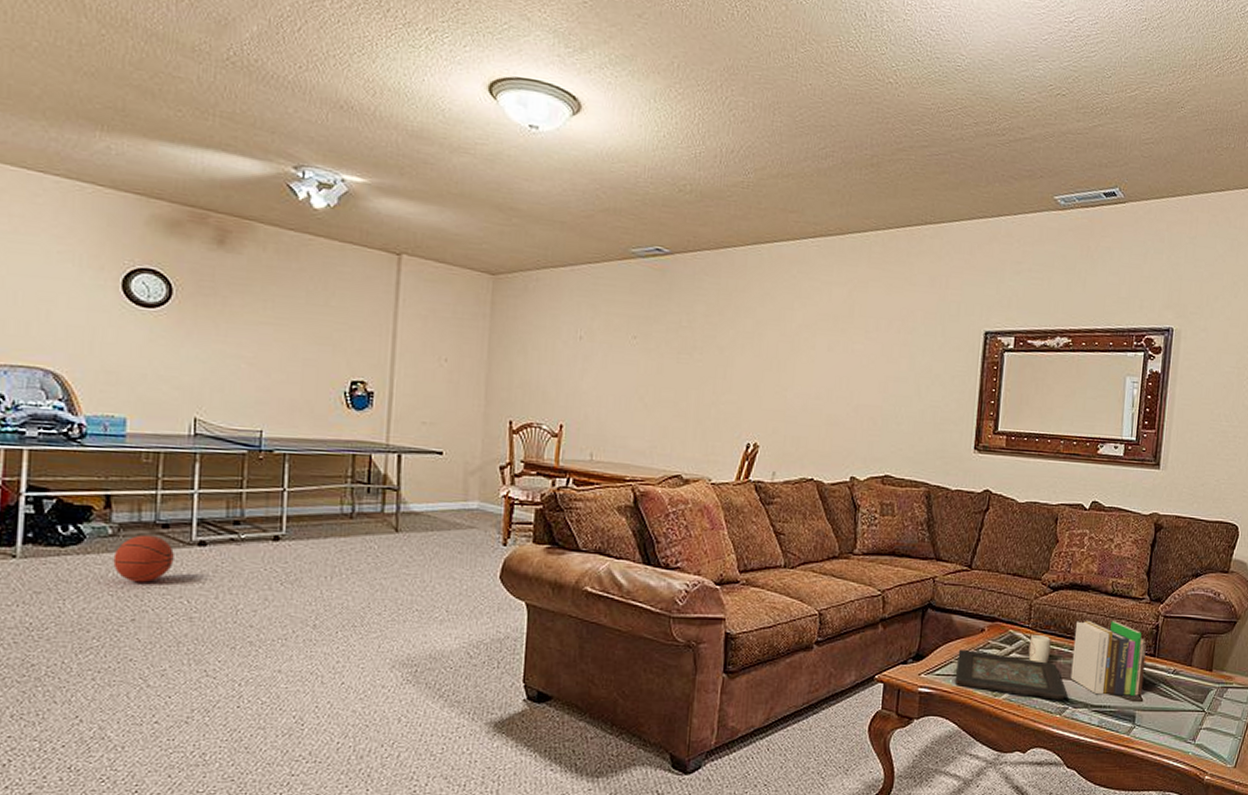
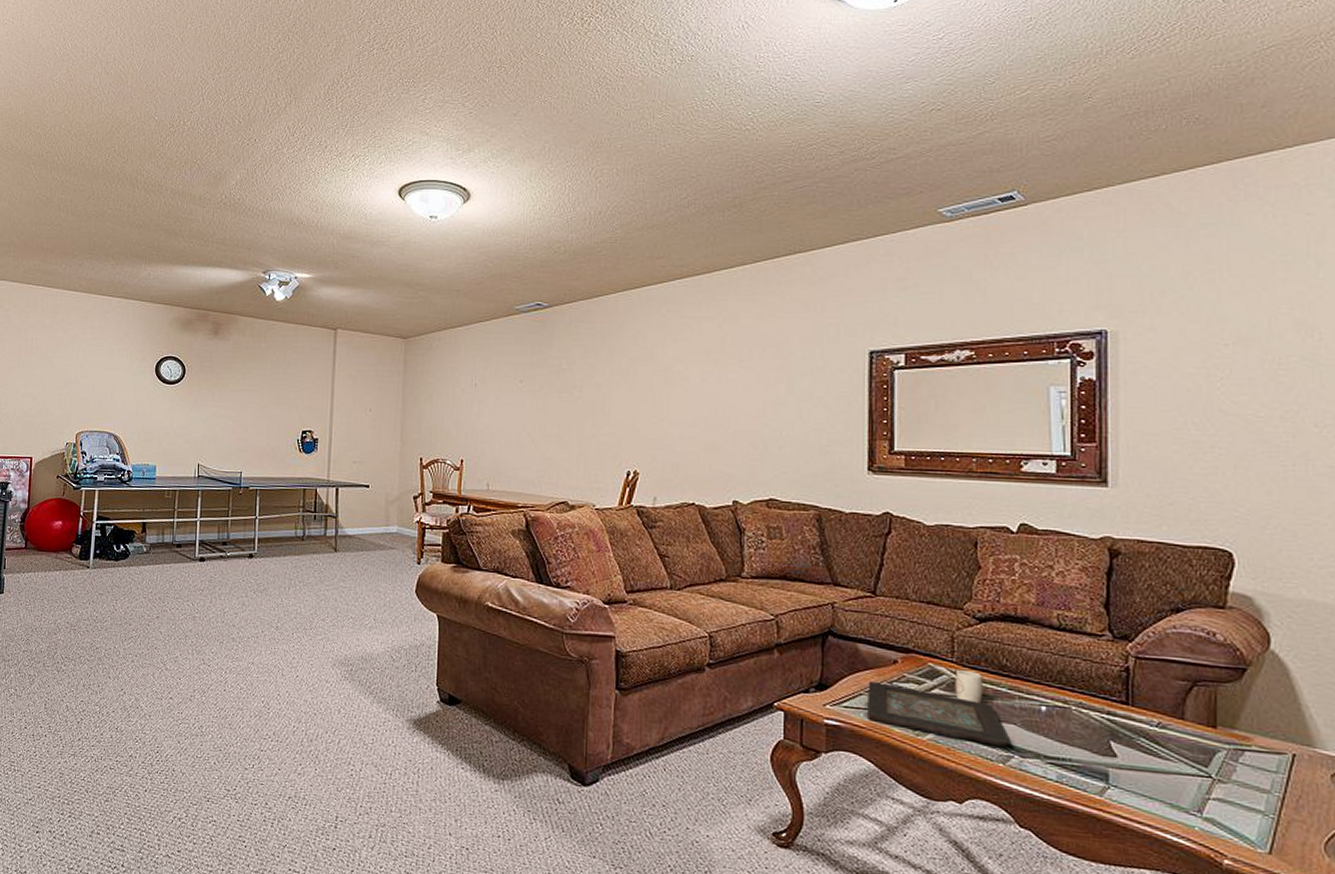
basketball: present [113,534,174,583] -> none [146,552,184,589]
books: present [1070,620,1147,696] -> none [1013,656,1115,751]

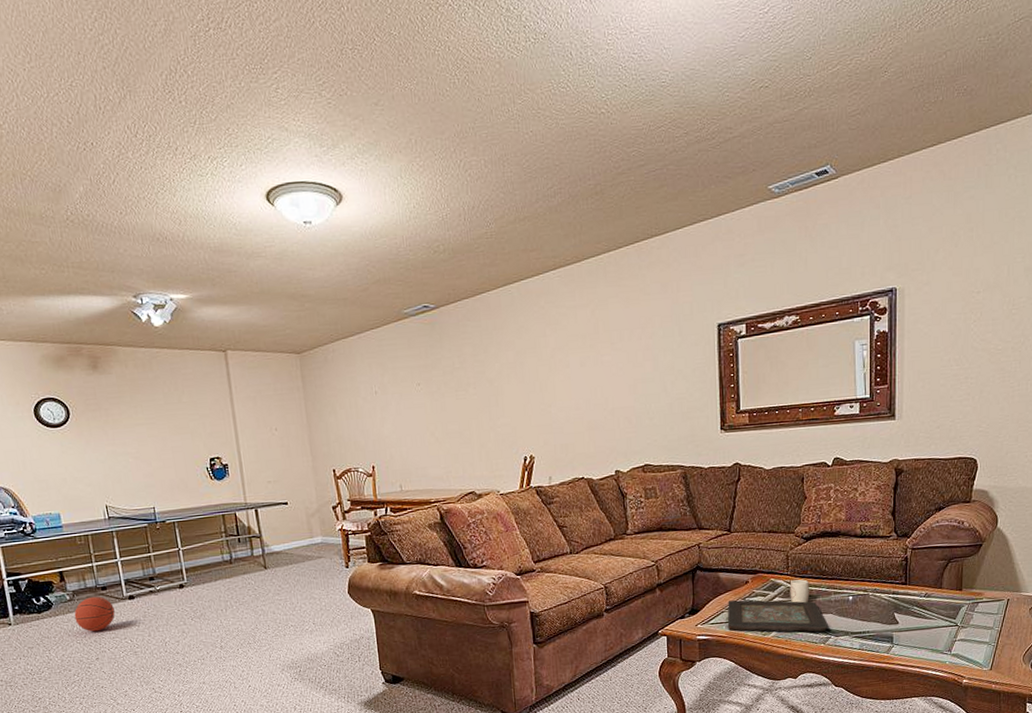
basketball: none [146,552,184,589] -> present [74,596,115,632]

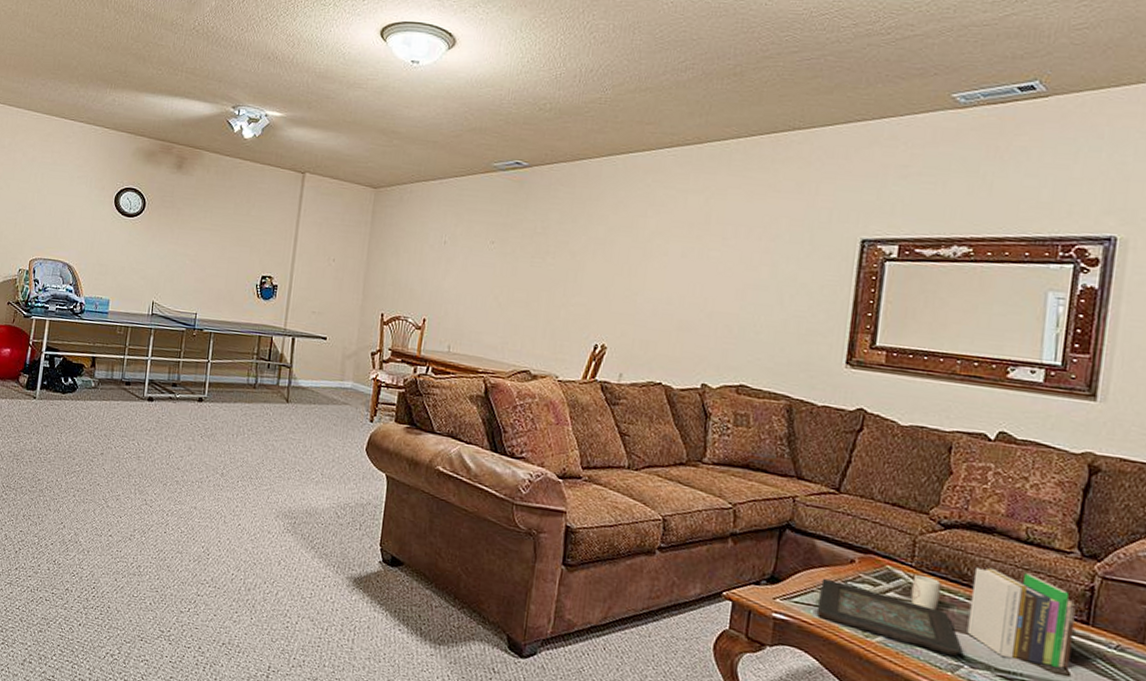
basketball: present [74,596,115,632] -> none [93,389,132,426]
books: none [830,559,898,623] -> present [967,567,1077,669]

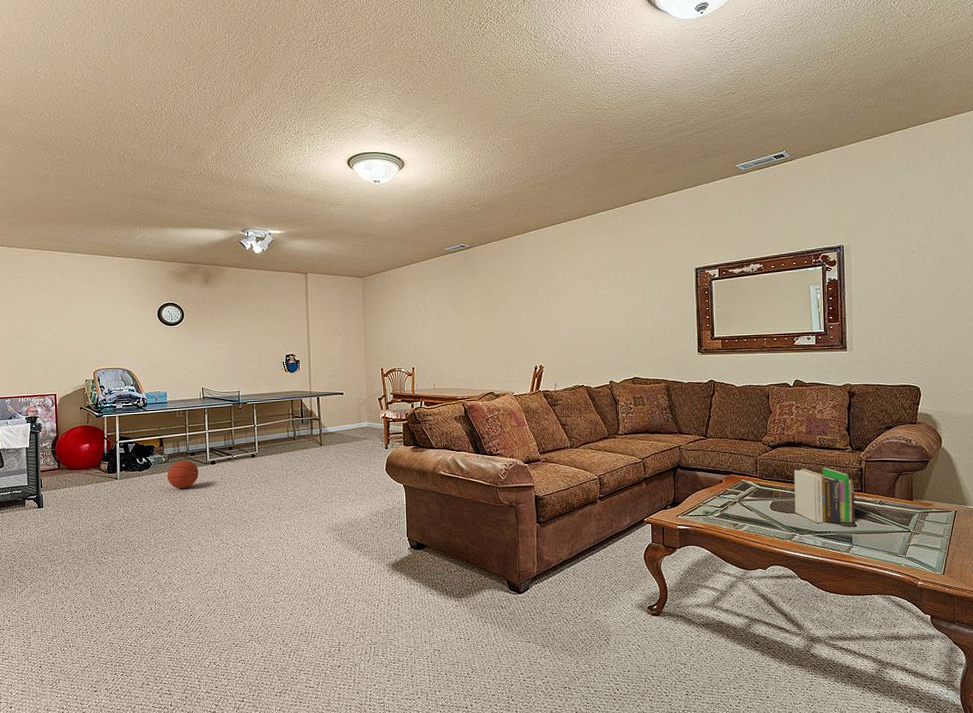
basketball: none [93,389,132,426] -> present [167,460,199,489]
decorative tray: present [816,578,961,657] -> none [704,496,793,530]
mug: present [910,574,941,611] -> none [758,481,776,503]

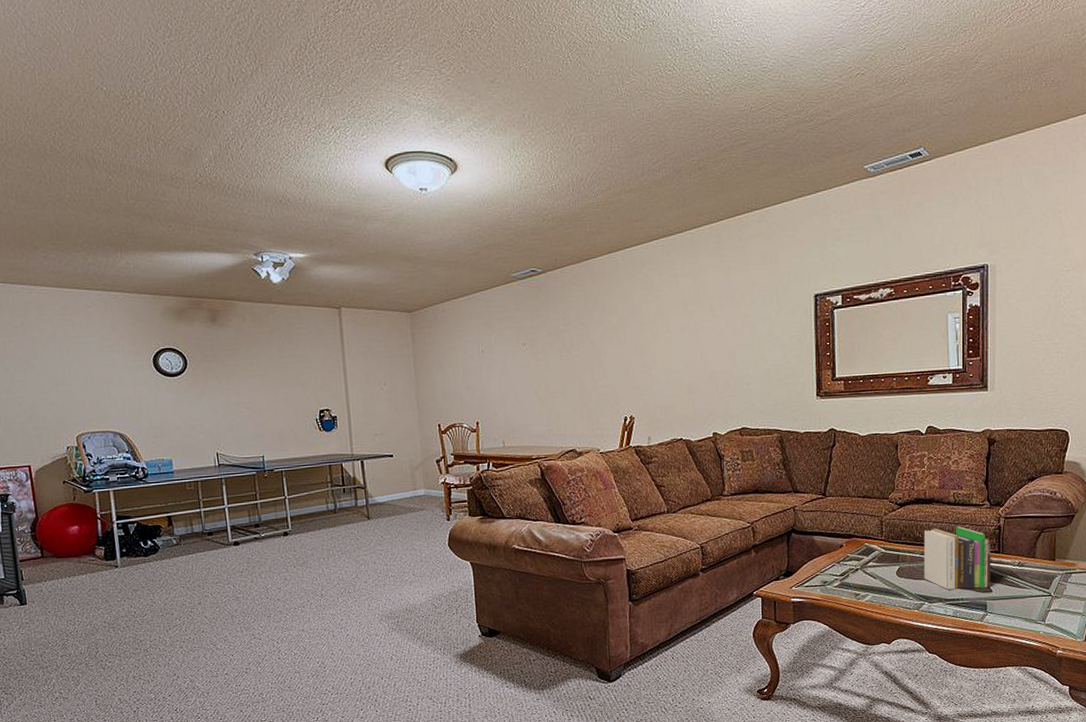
basketball: present [167,460,199,489] -> none [179,541,220,577]

